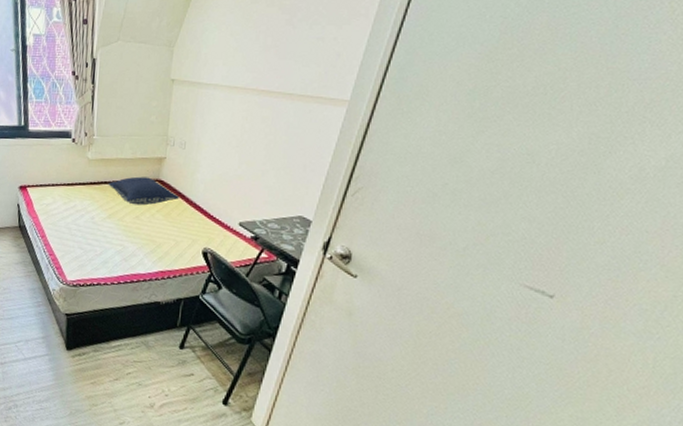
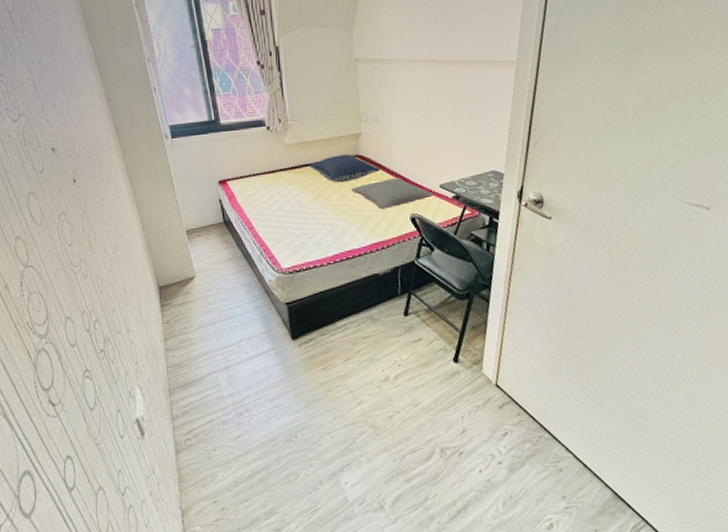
pillow: none [146,208,231,239] -> present [351,178,434,209]

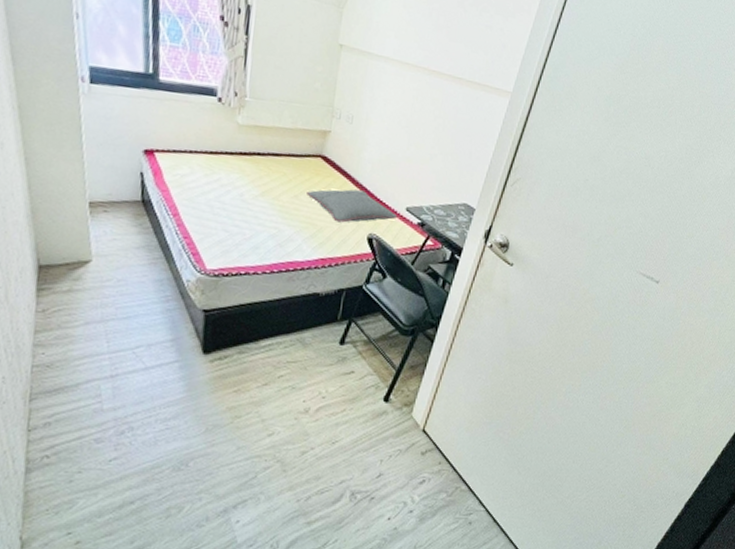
pillow: present [309,154,381,183] -> none [262,150,345,184]

